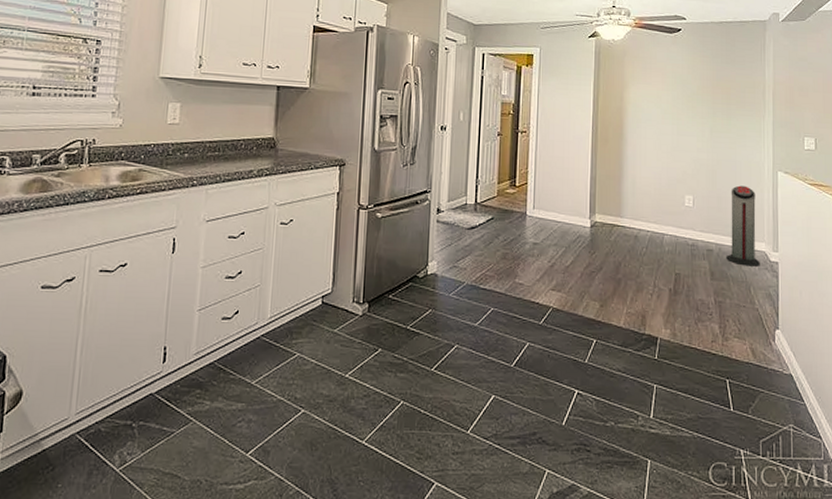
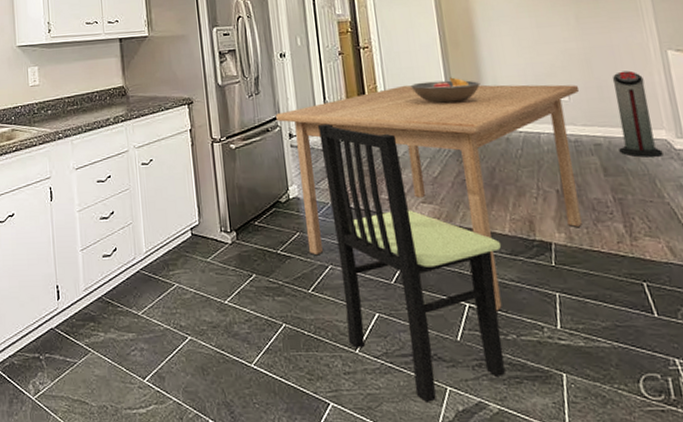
table: none [427,173,703,401] -> present [276,84,582,313]
dining chair: none [462,202,614,485] -> present [318,123,505,404]
fruit bowl: none [559,171,621,197] -> present [410,77,480,104]

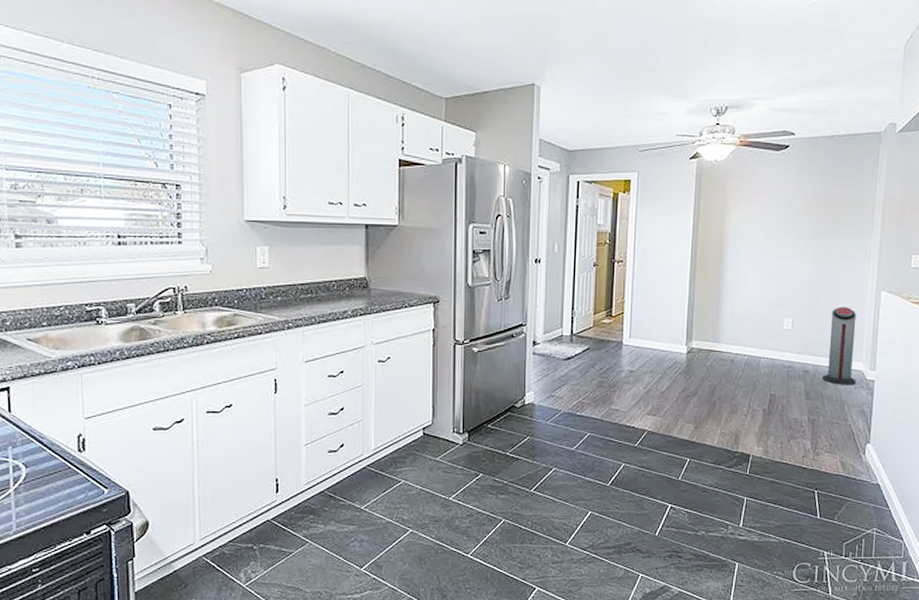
table: present [276,84,582,313] -> none [523,302,803,513]
dining chair: present [318,123,505,404] -> none [560,334,707,588]
fruit bowl: present [410,77,480,104] -> none [656,298,719,324]

